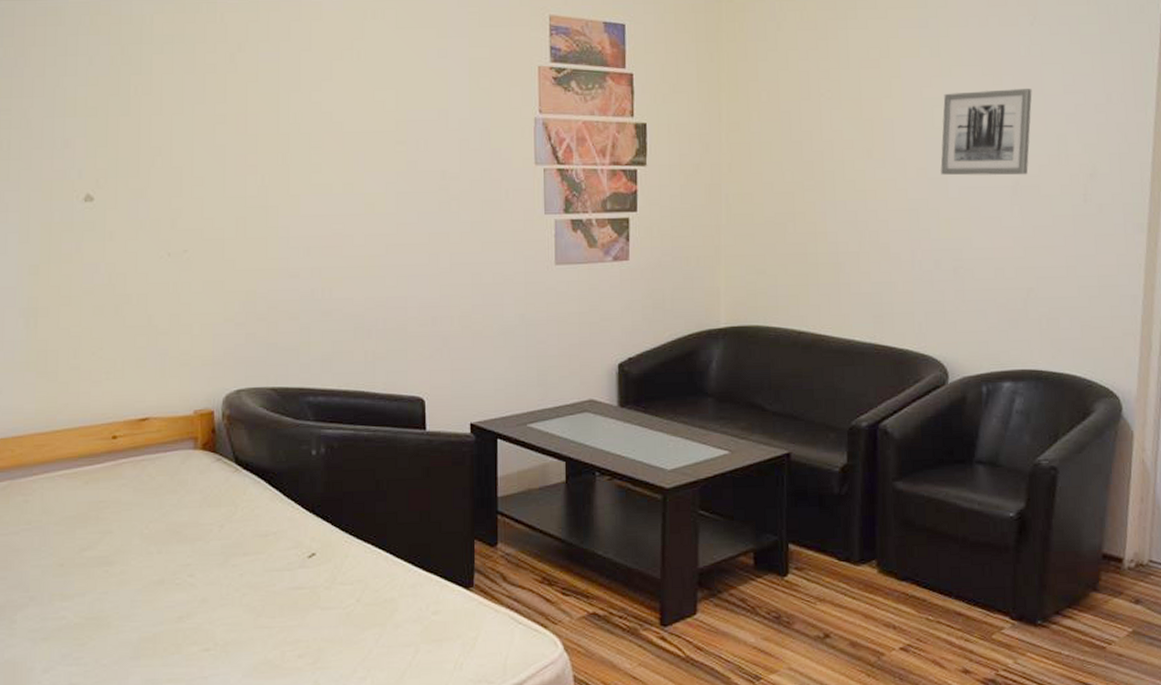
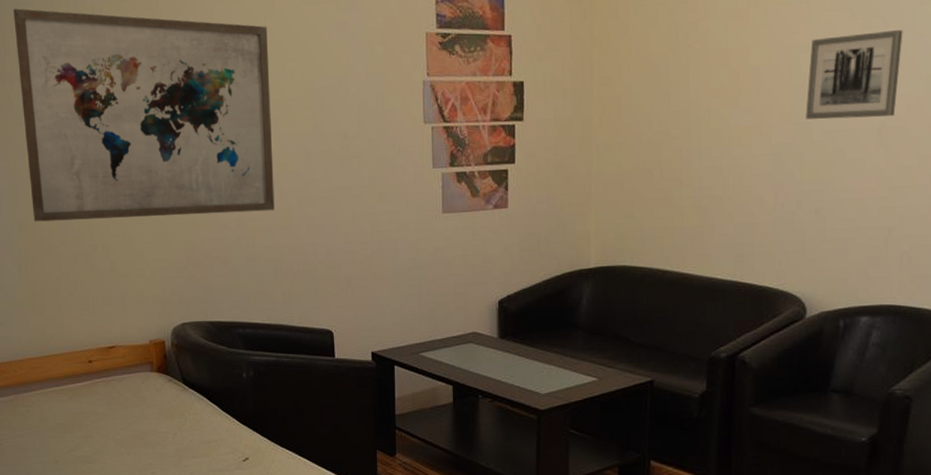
wall art: none [38,13,358,266] -> present [13,8,275,222]

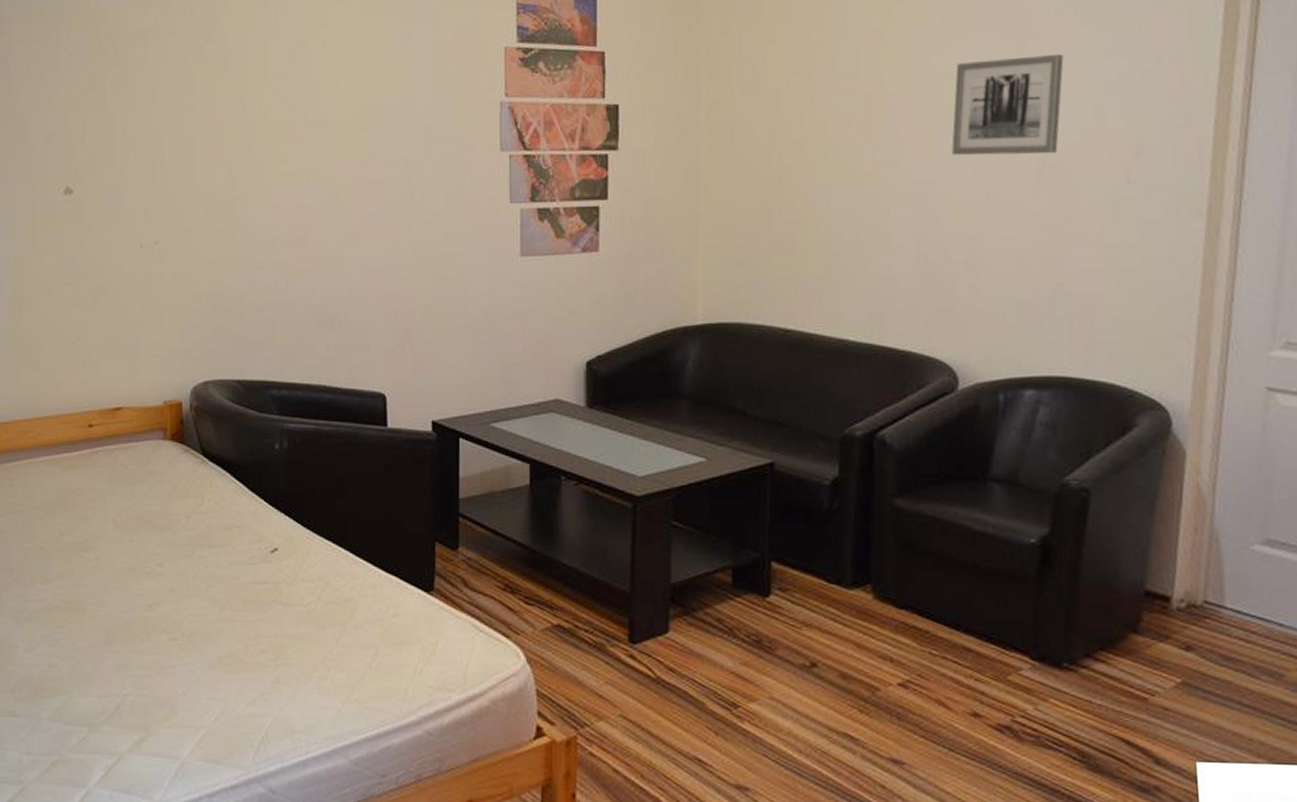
wall art: present [13,8,275,222] -> none [24,10,321,257]

